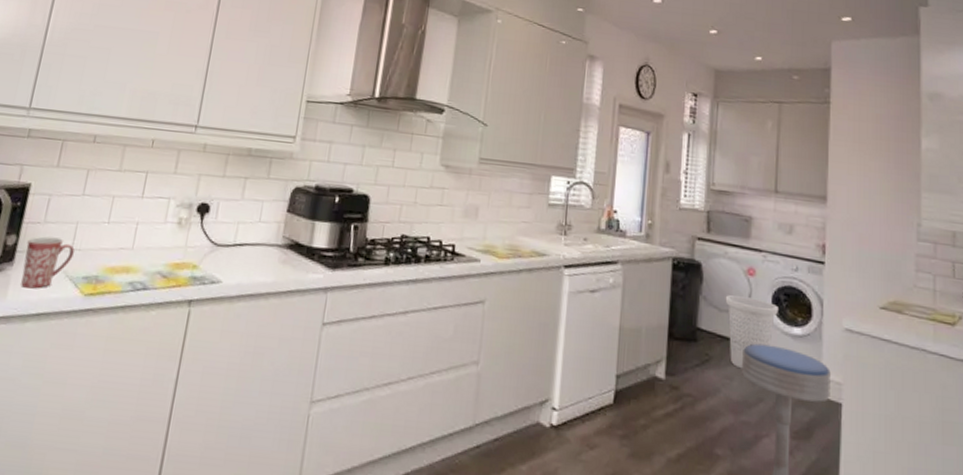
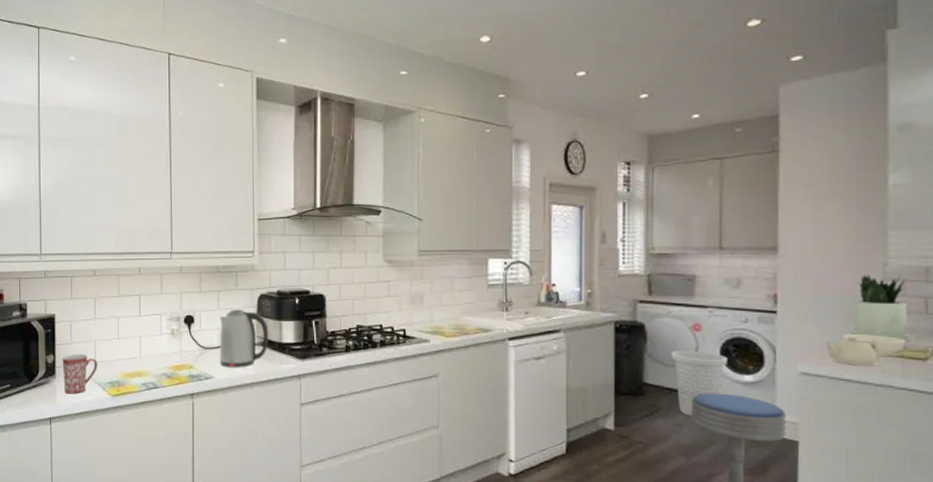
kettle: none [231,201,299,274] -> present [219,309,269,368]
teapot: none [868,294,917,327] -> present [826,336,882,366]
bowl: none [881,292,938,320] -> present [840,334,907,357]
planter: none [889,233,943,304] -> present [850,275,913,341]

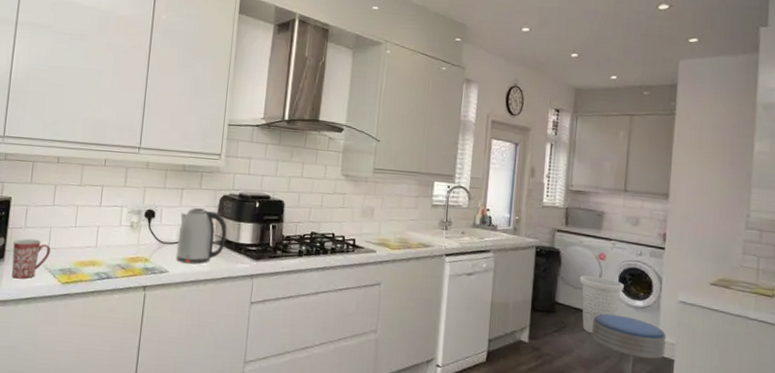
teapot: present [826,336,882,366] -> none [700,273,742,299]
bowl: present [840,334,907,357] -> none [711,271,760,293]
planter: present [850,275,913,341] -> none [719,223,765,280]

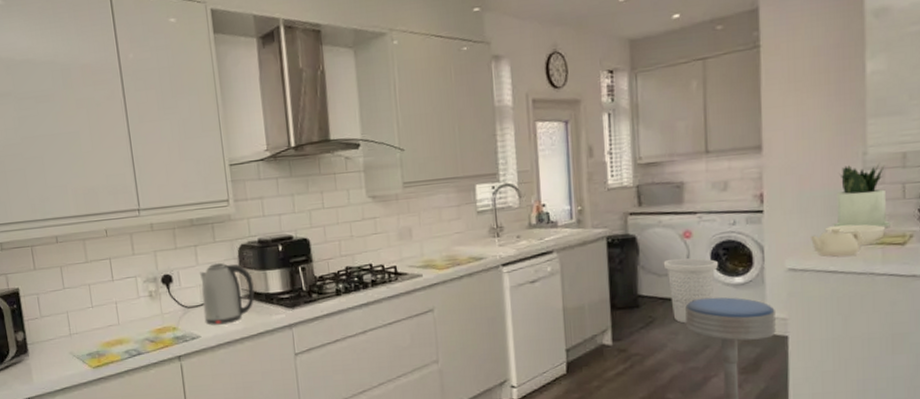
mug: present [11,238,51,279] -> none [33,327,74,371]
teapot: none [700,273,742,299] -> present [811,227,864,257]
bowl: none [711,271,760,293] -> present [824,224,886,246]
planter: none [719,223,765,280] -> present [833,162,892,228]

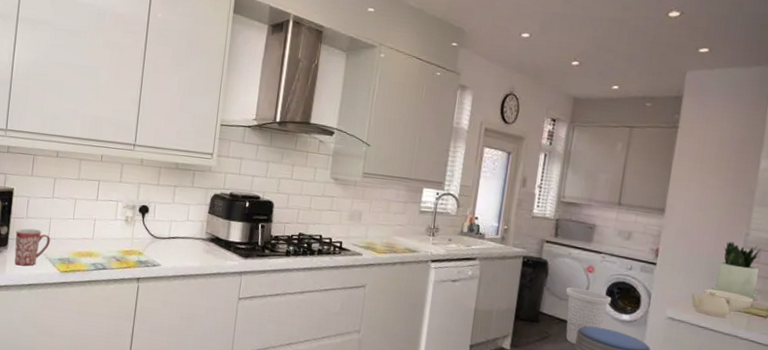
mug: none [33,327,74,371] -> present [14,228,50,266]
kettle: present [200,262,255,326] -> none [168,205,218,260]

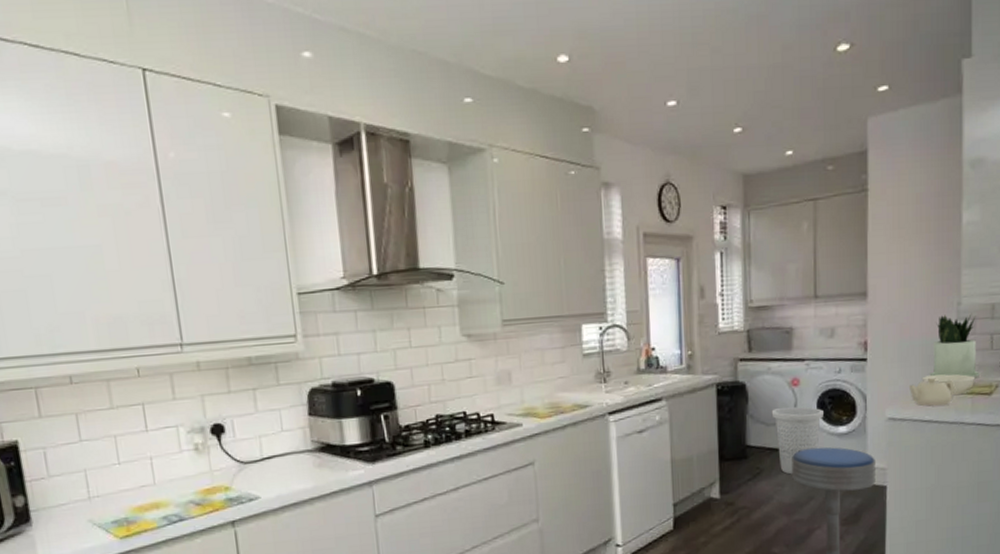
mug: present [14,228,50,266] -> none [37,489,94,544]

